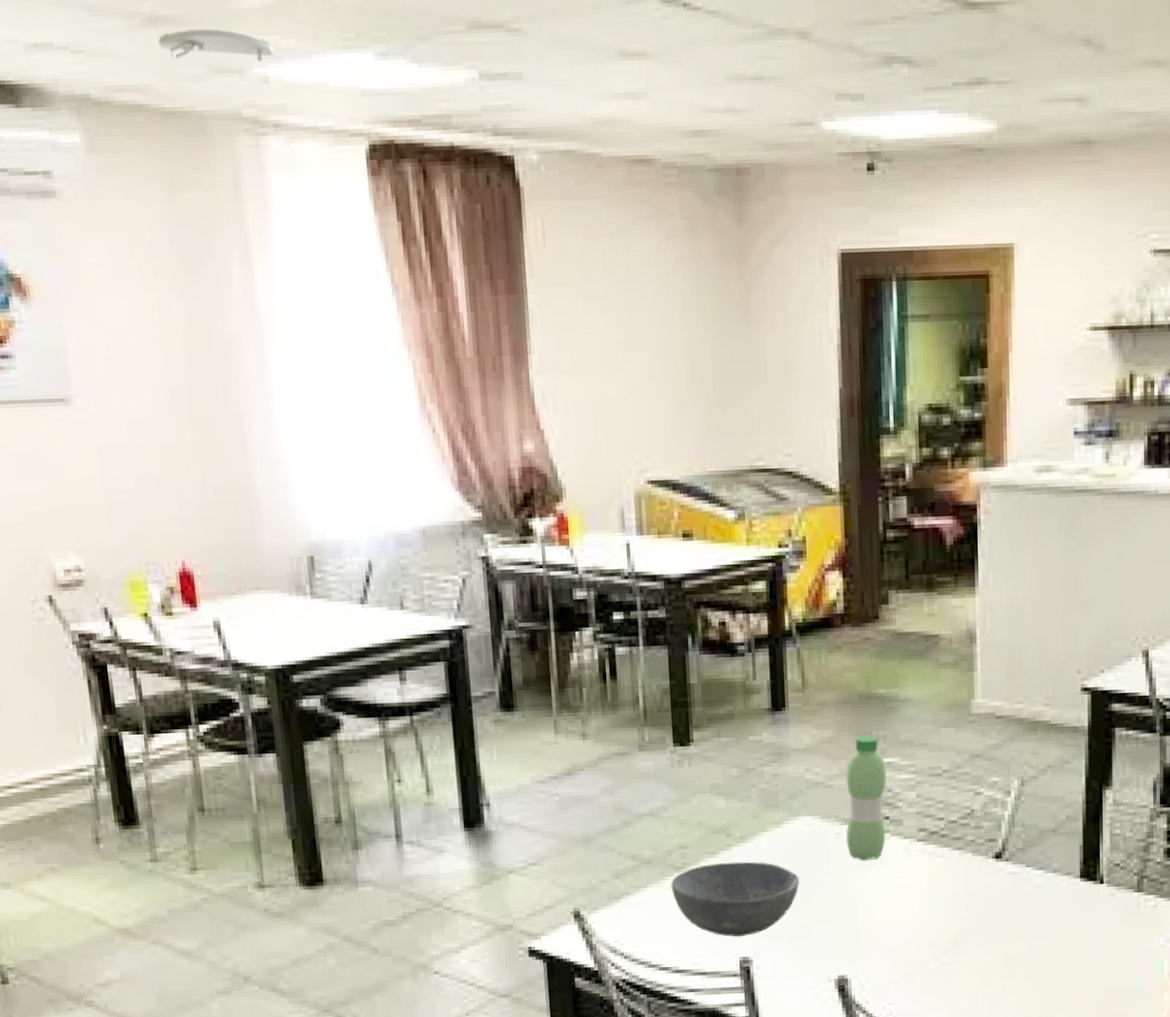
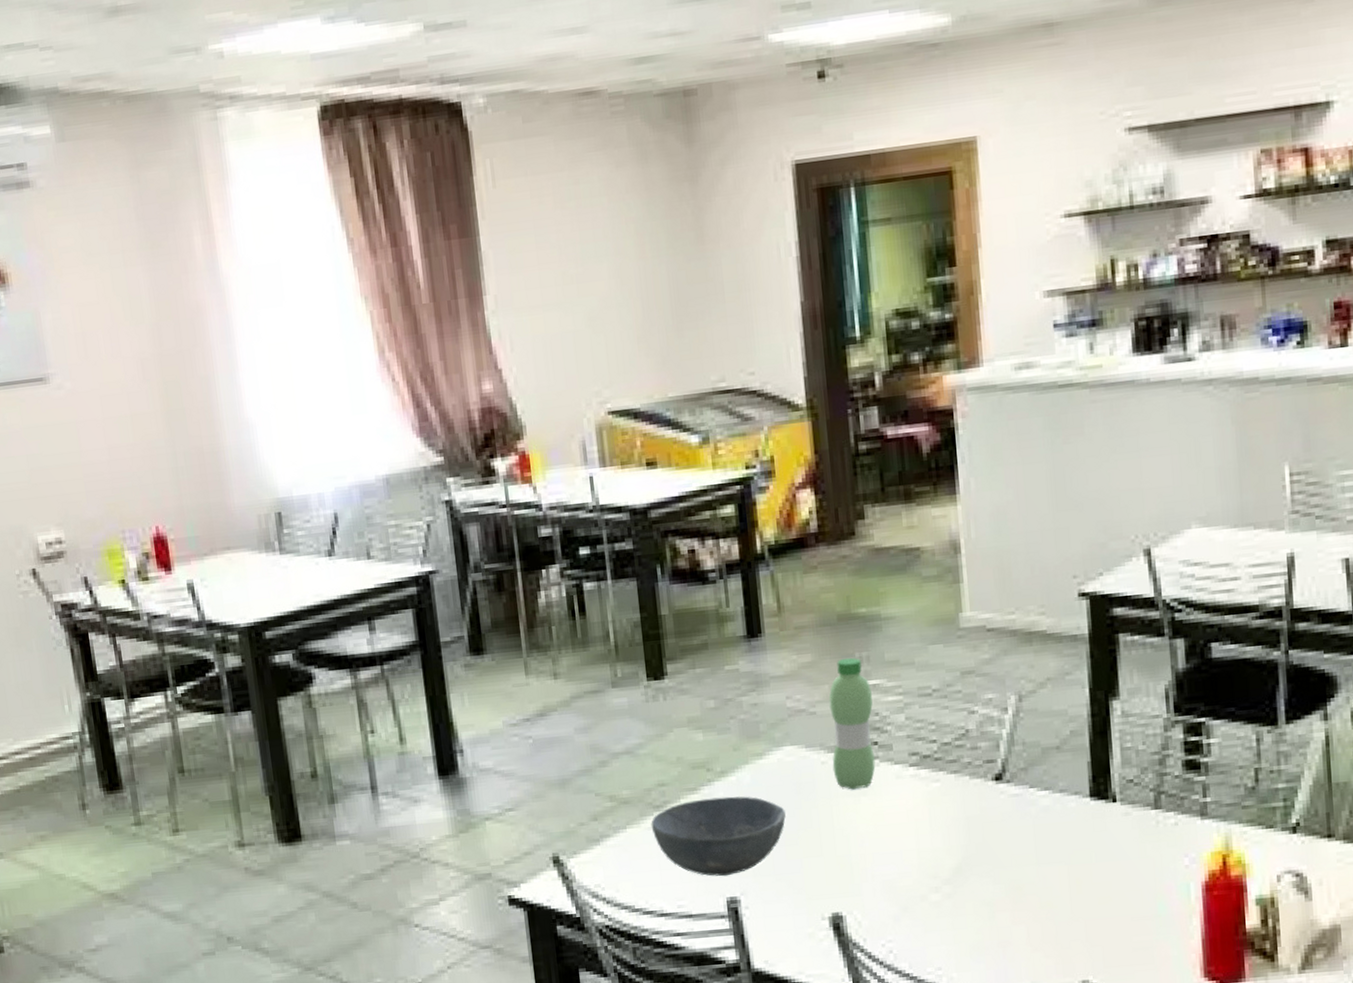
smoke detector: present [158,29,274,63] -> none [120,12,228,46]

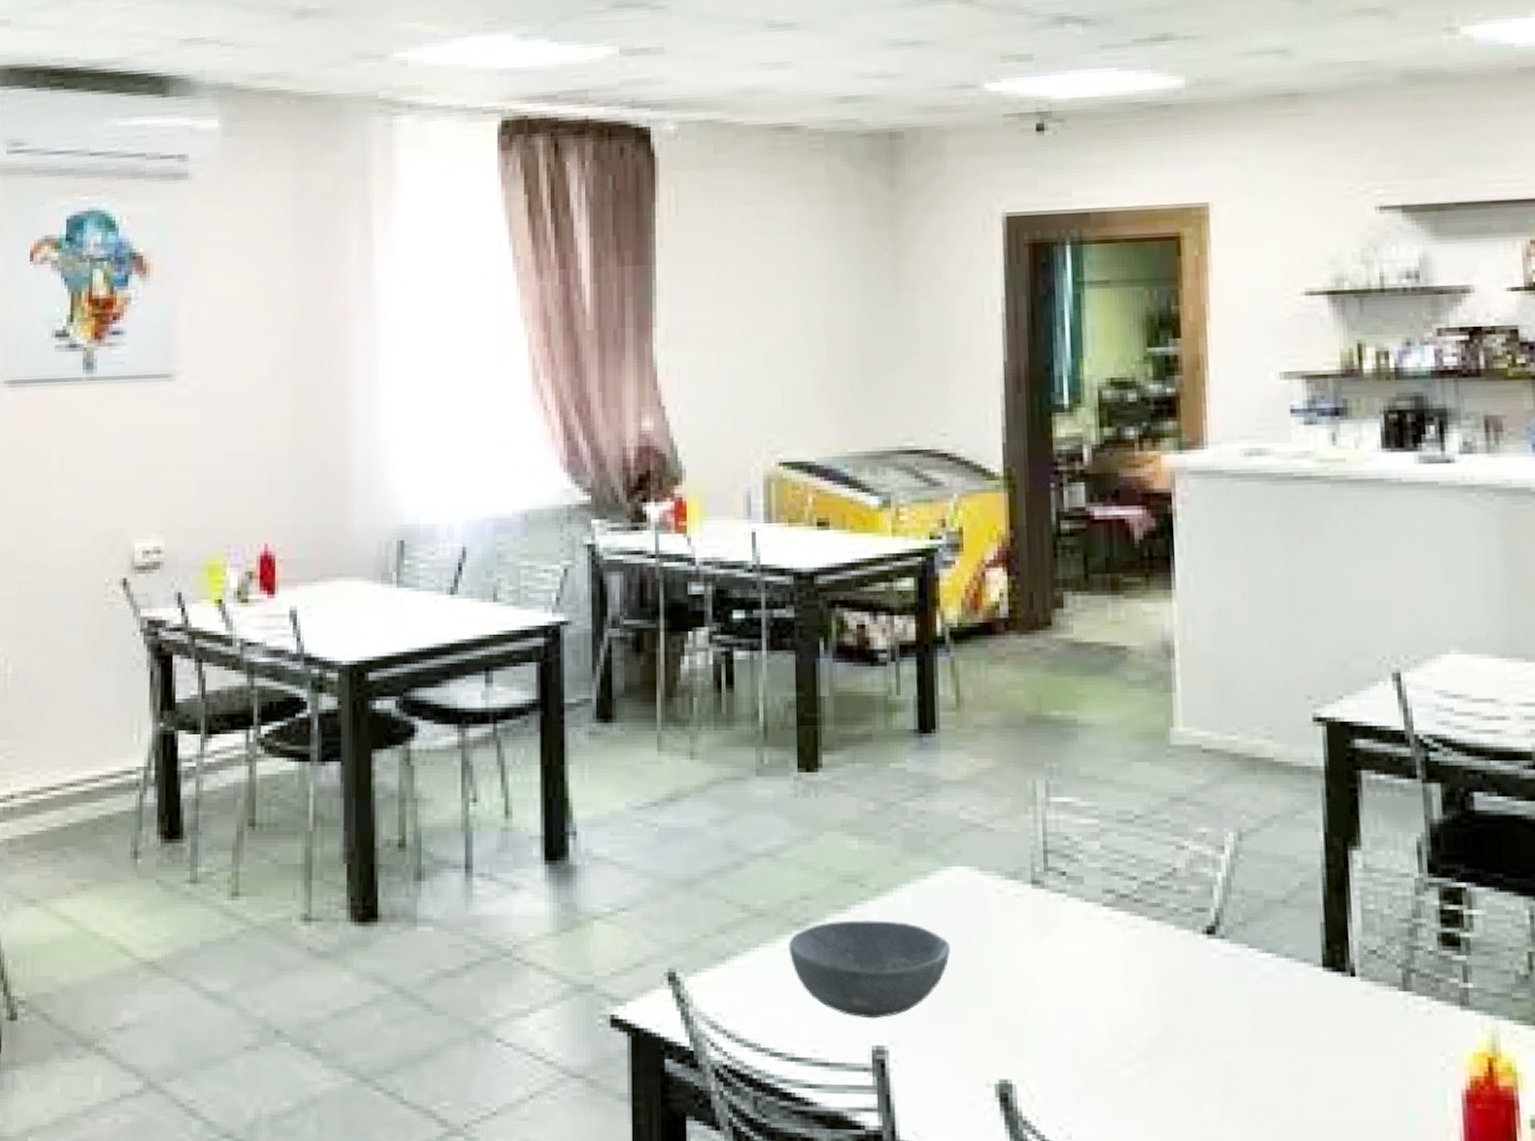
water bottle: present [828,657,876,790] -> none [1010,767,1063,928]

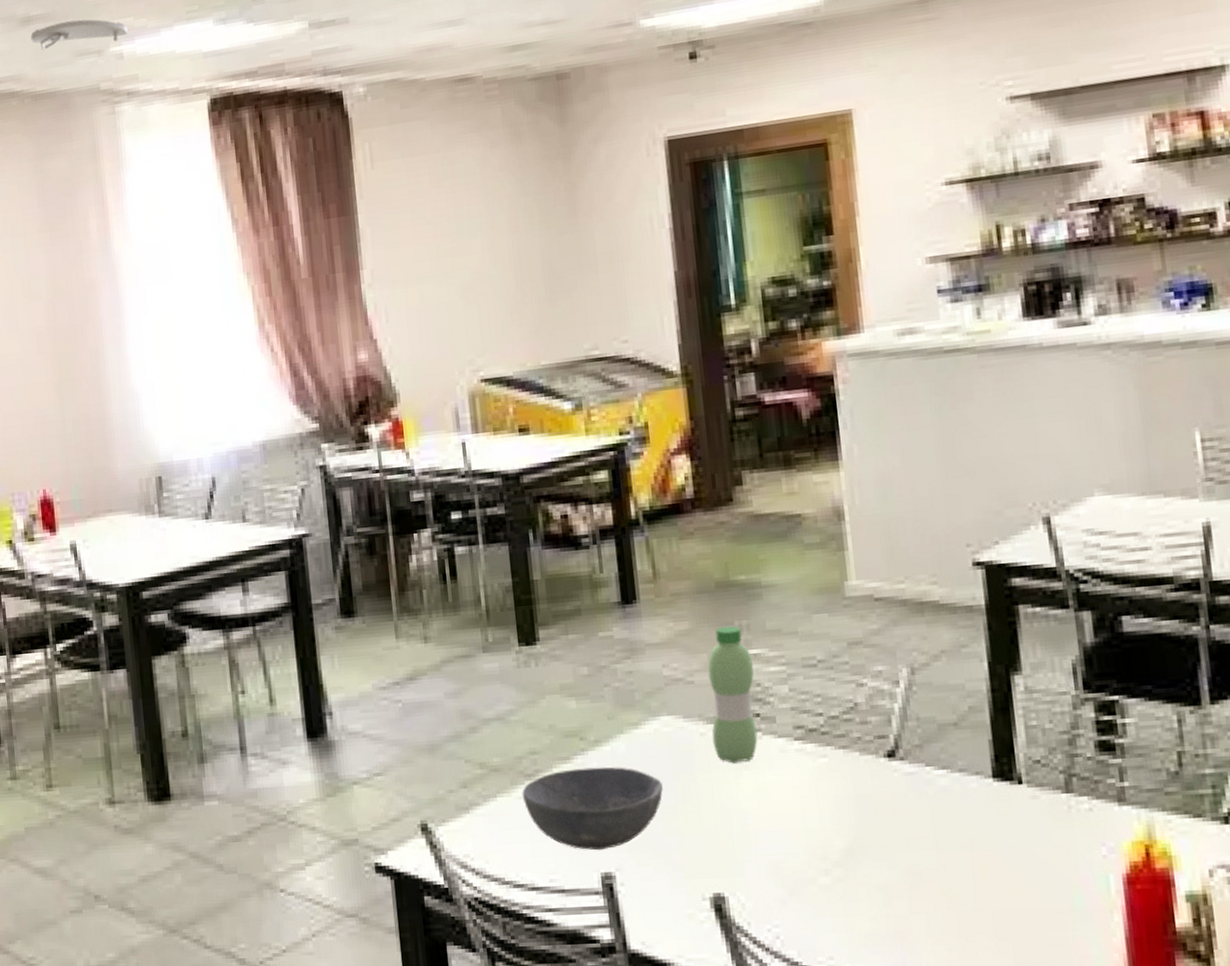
smoke detector: none [305,18,415,48] -> present [31,19,128,50]
water bottle: none [1010,767,1063,928] -> present [707,626,758,763]

